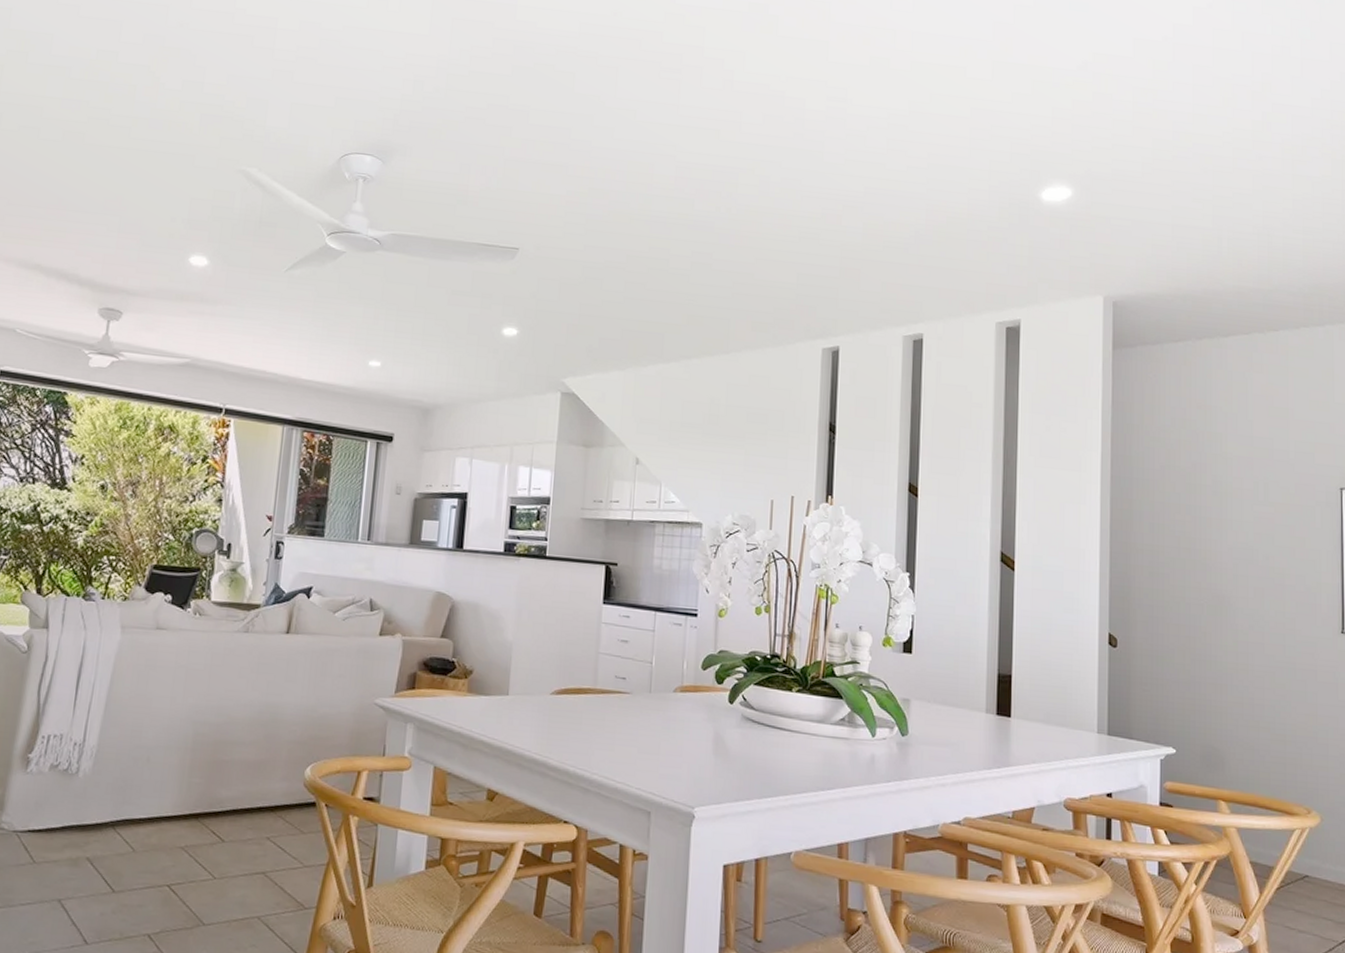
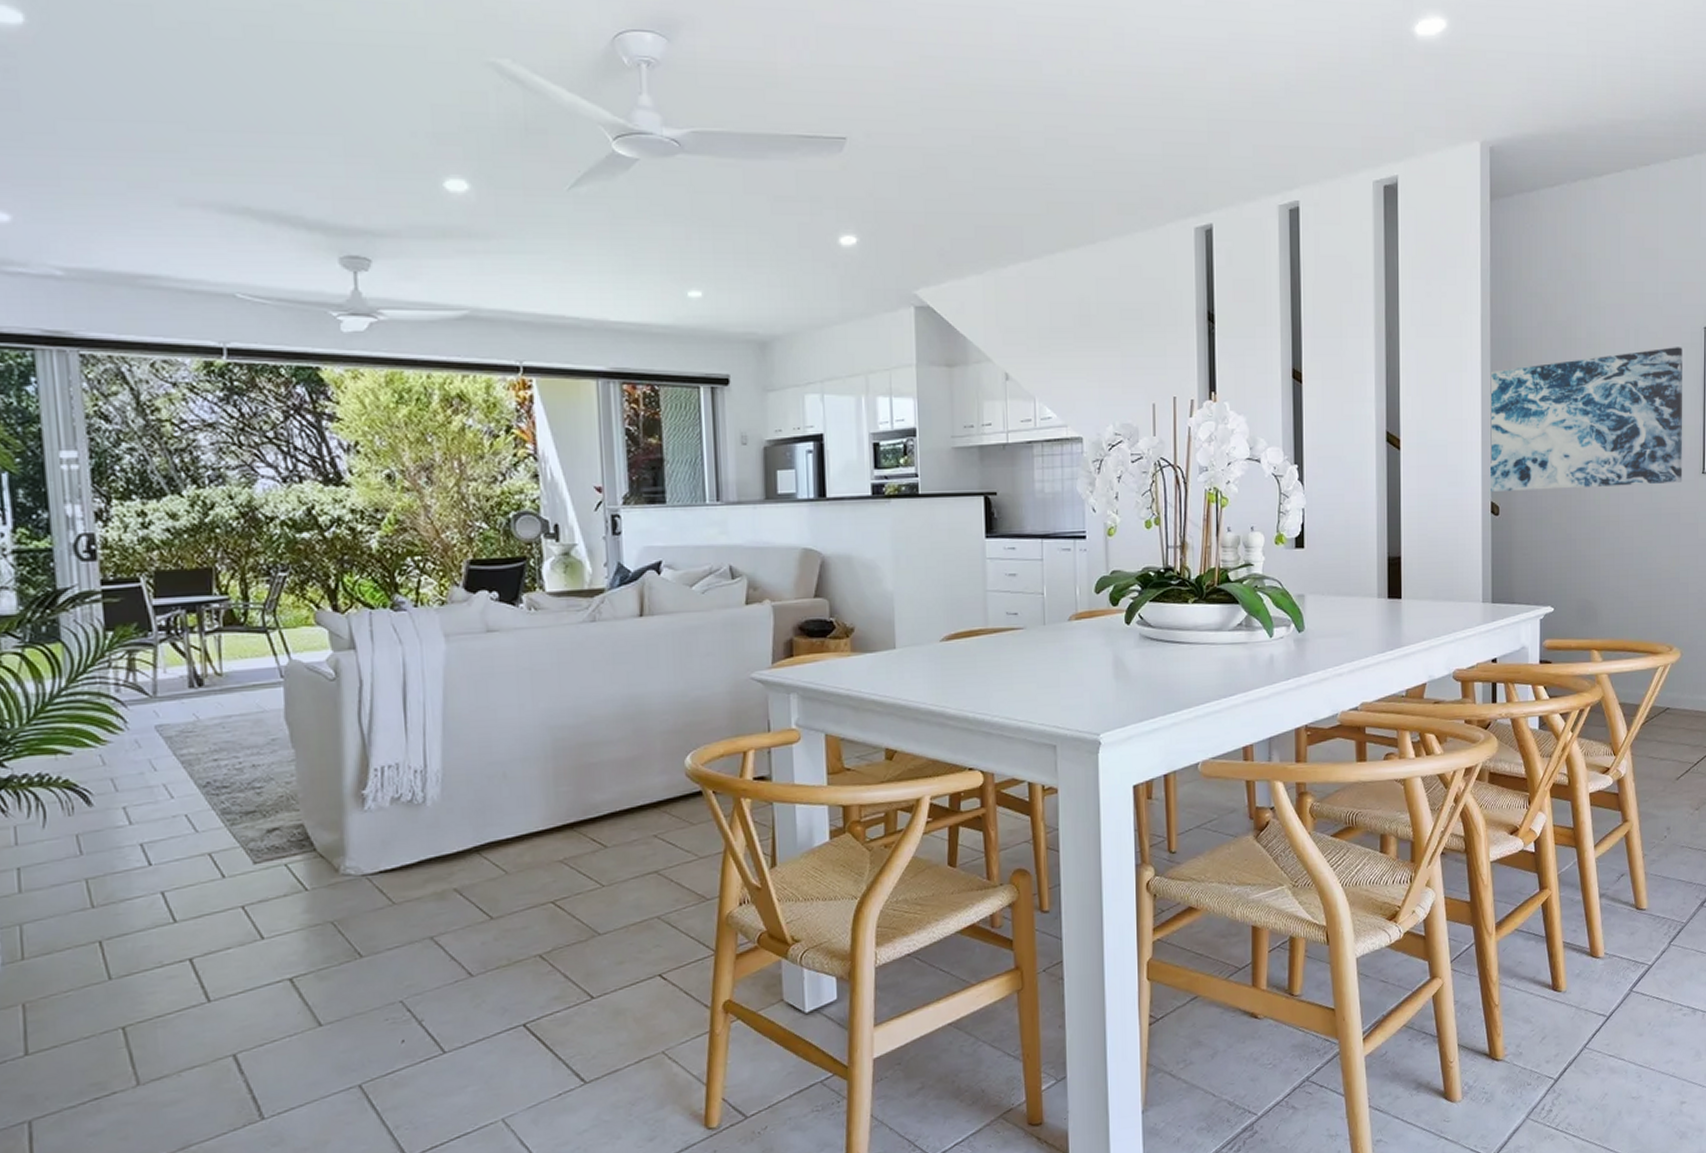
wall art: none [1108,503,1319,639] -> present [1490,347,1683,492]

